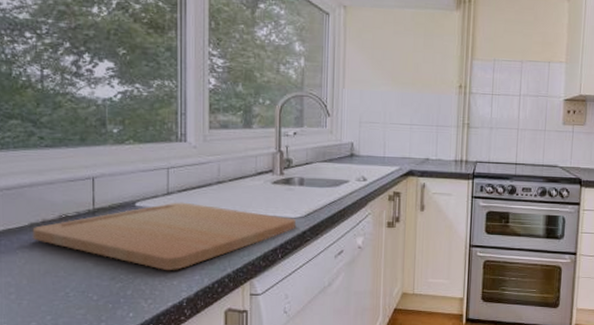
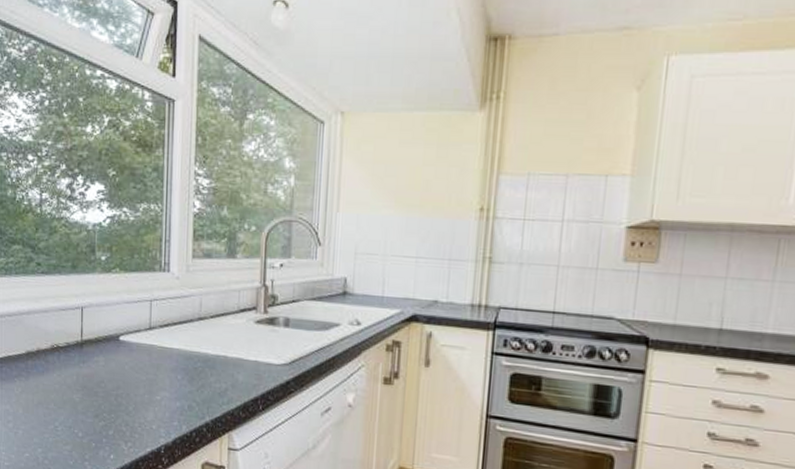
cutting board: present [32,202,296,270] -> none [28,338,279,413]

